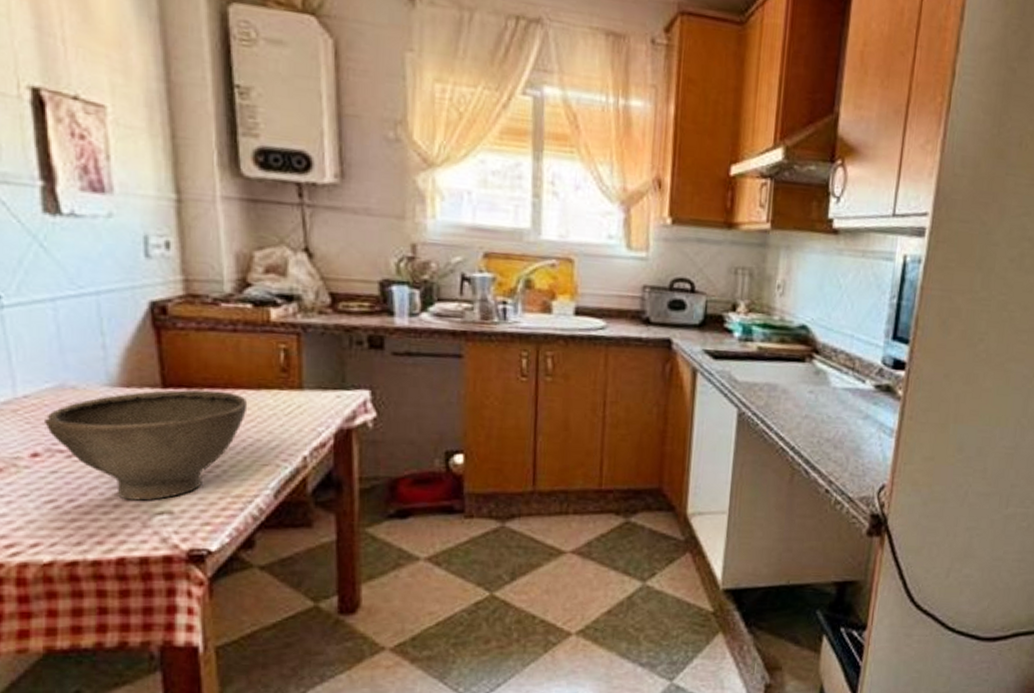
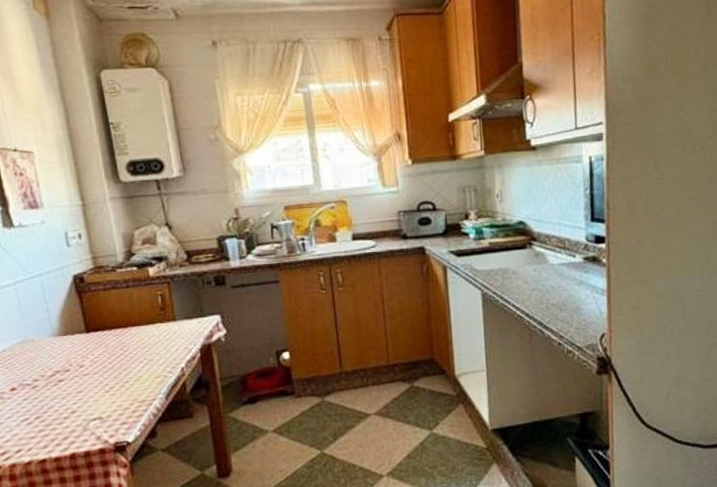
bowl: present [43,389,248,501] -> none [16,329,142,413]

